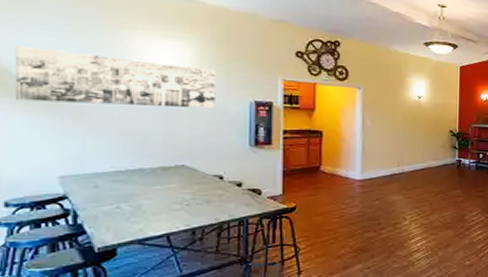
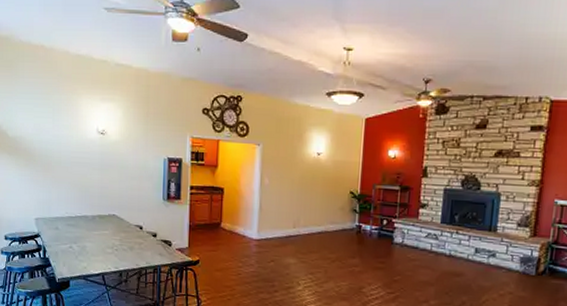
wall art: present [14,46,216,109] -> none [9,113,138,165]

